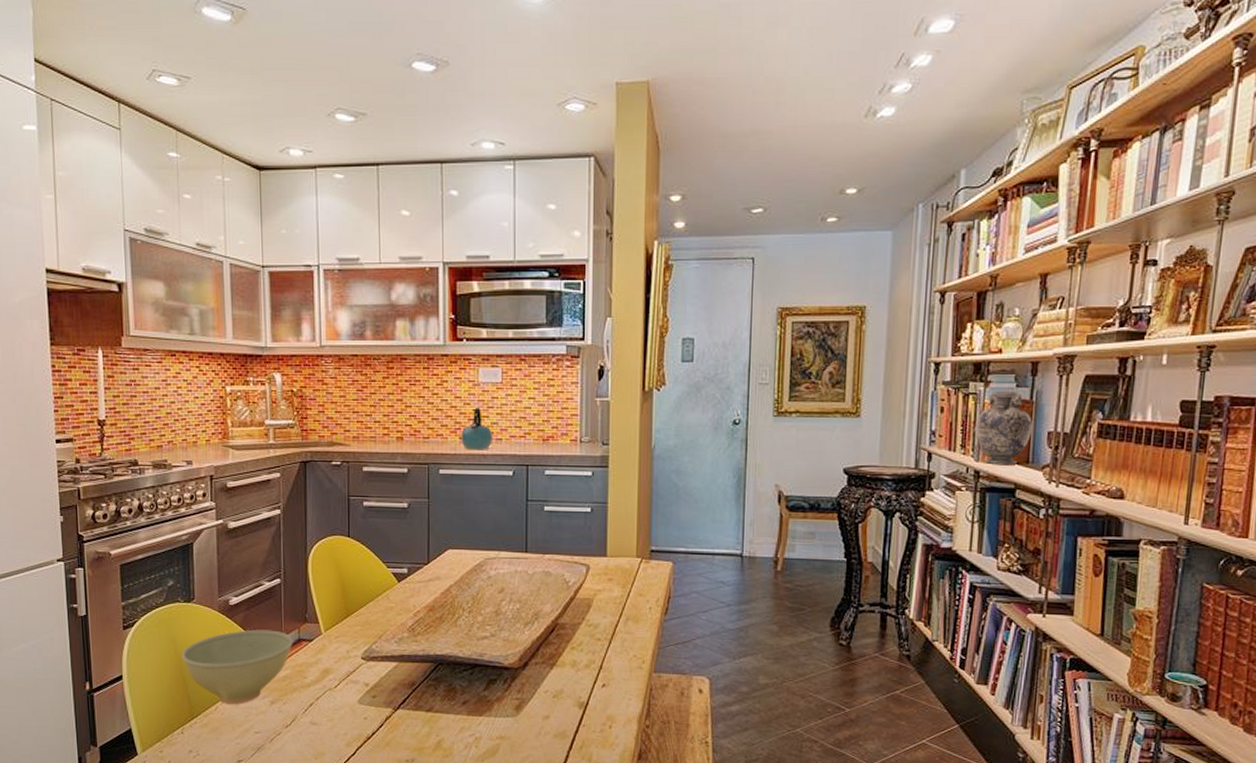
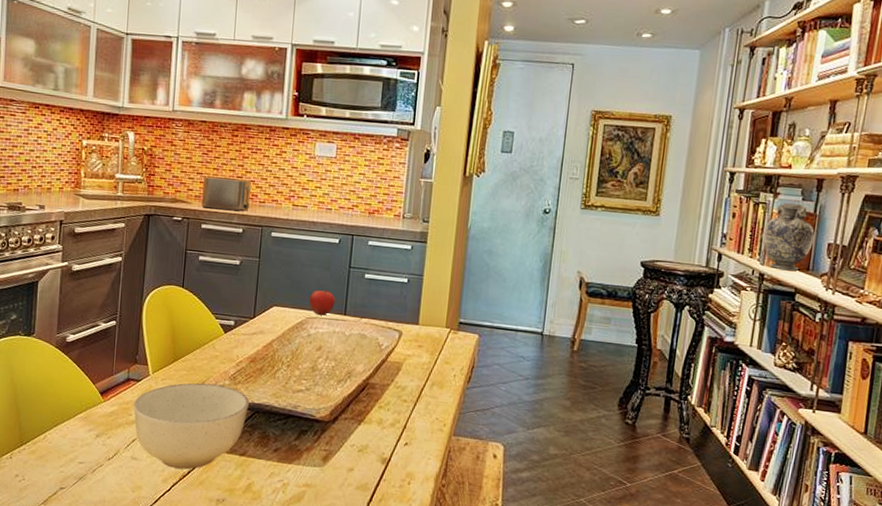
bowl: present [181,629,293,704] -> none [16,366,123,435]
bowl: none [308,637,432,731] -> present [133,382,250,469]
toaster: none [360,413,414,450] -> present [202,176,252,212]
kettle: present [461,408,493,450] -> none [294,179,324,218]
fruit: none [487,526,515,555] -> present [309,289,336,315]

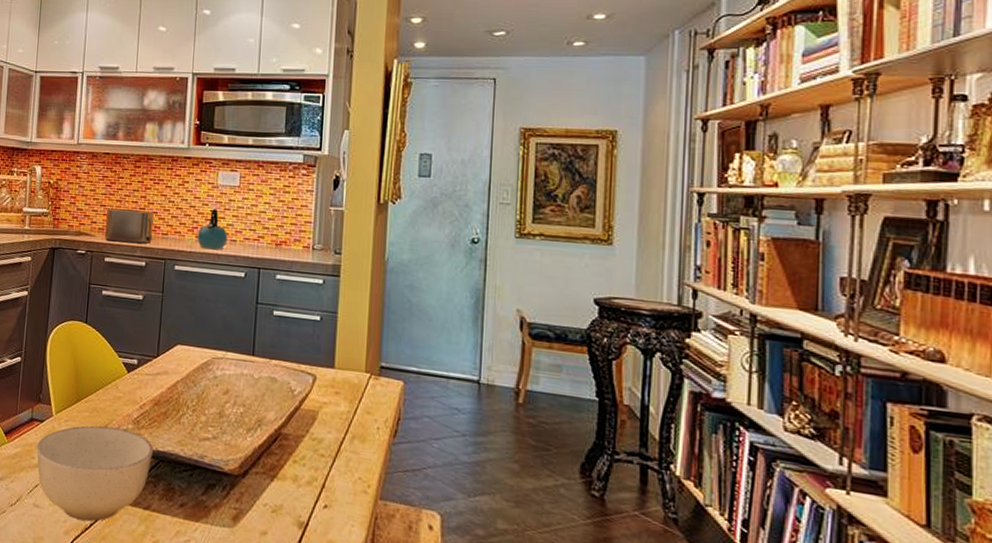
kettle: none [294,179,324,218] -> present [197,209,228,250]
fruit: present [309,289,336,315] -> none [215,326,243,356]
decorative vase: present [763,203,815,272] -> none [749,228,820,312]

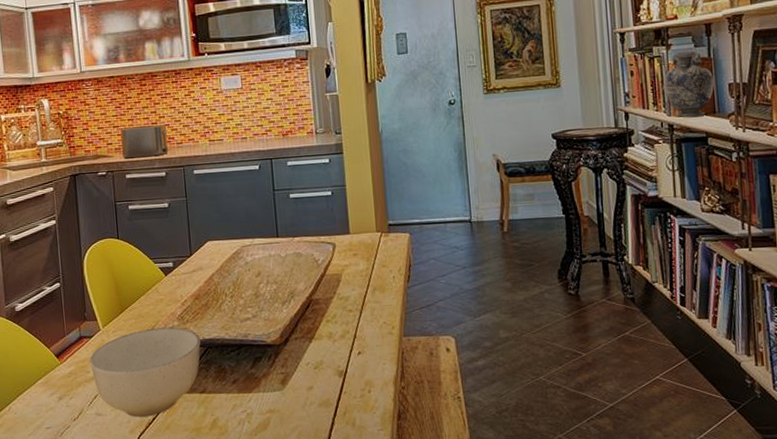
kettle: present [197,209,228,250] -> none [210,112,239,150]
decorative vase: none [749,228,820,312] -> present [663,51,714,118]

